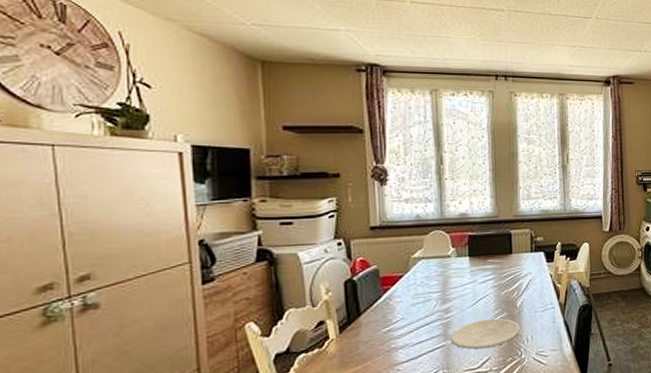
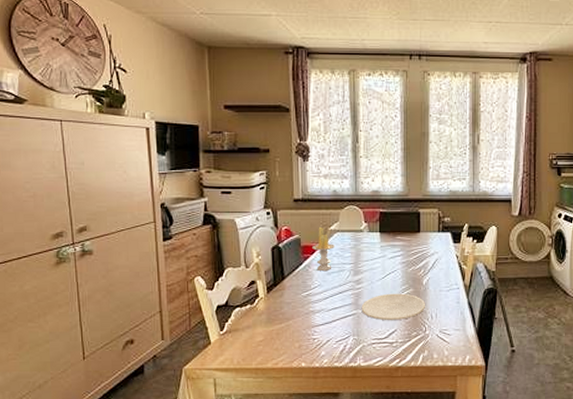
candle: none [393,254,419,304] -> present [312,226,335,272]

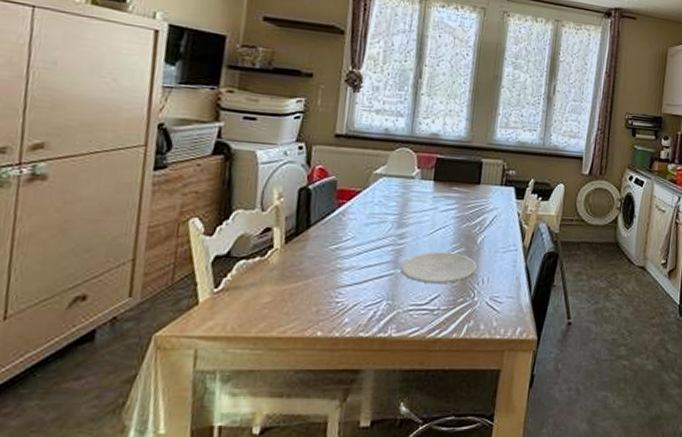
candle: present [312,226,335,272] -> none [350,168,378,222]

